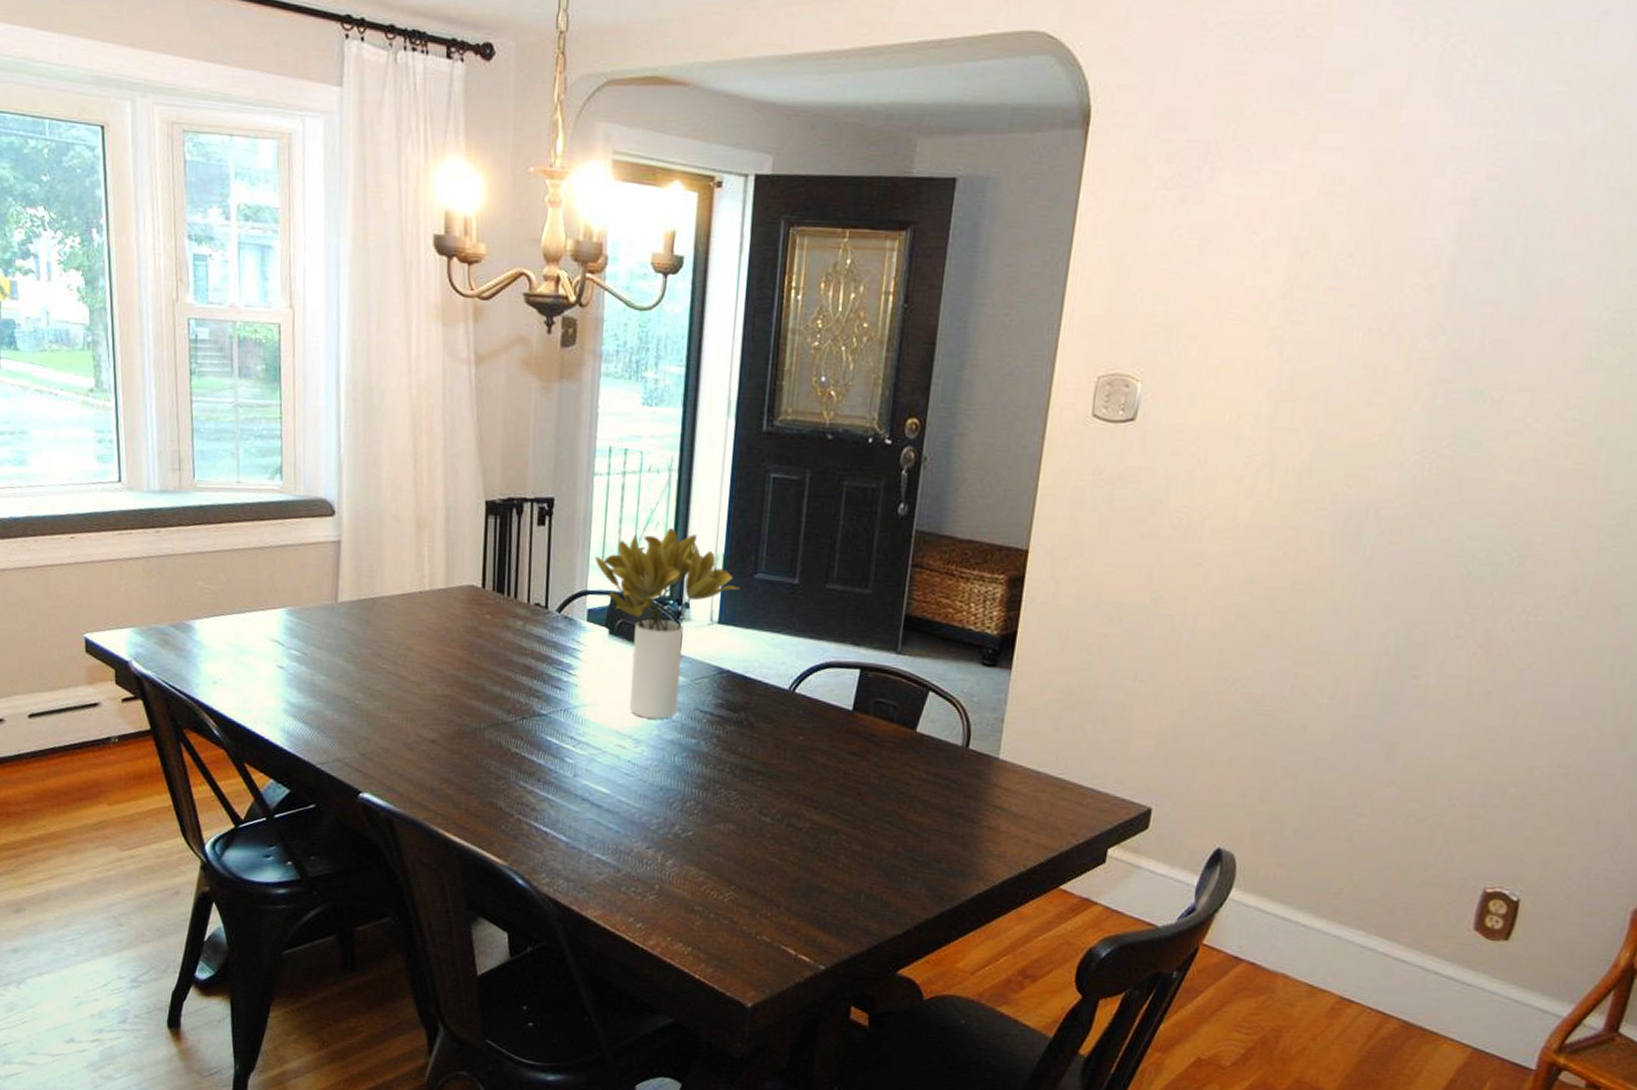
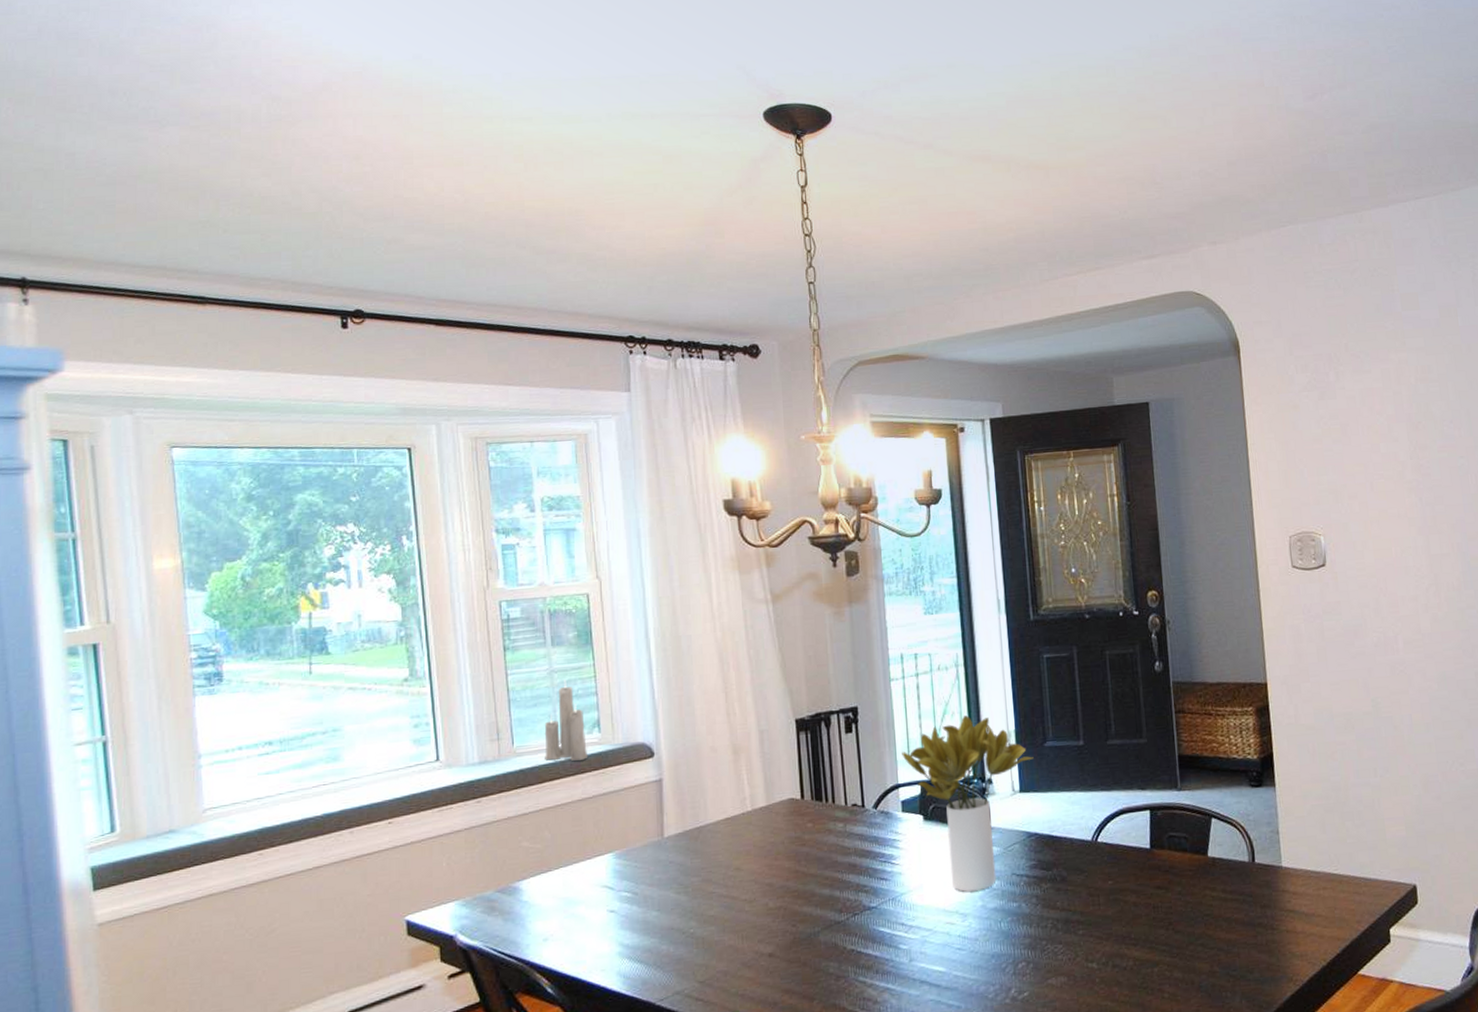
candle: none [225,416,269,507] -> present [544,679,589,761]

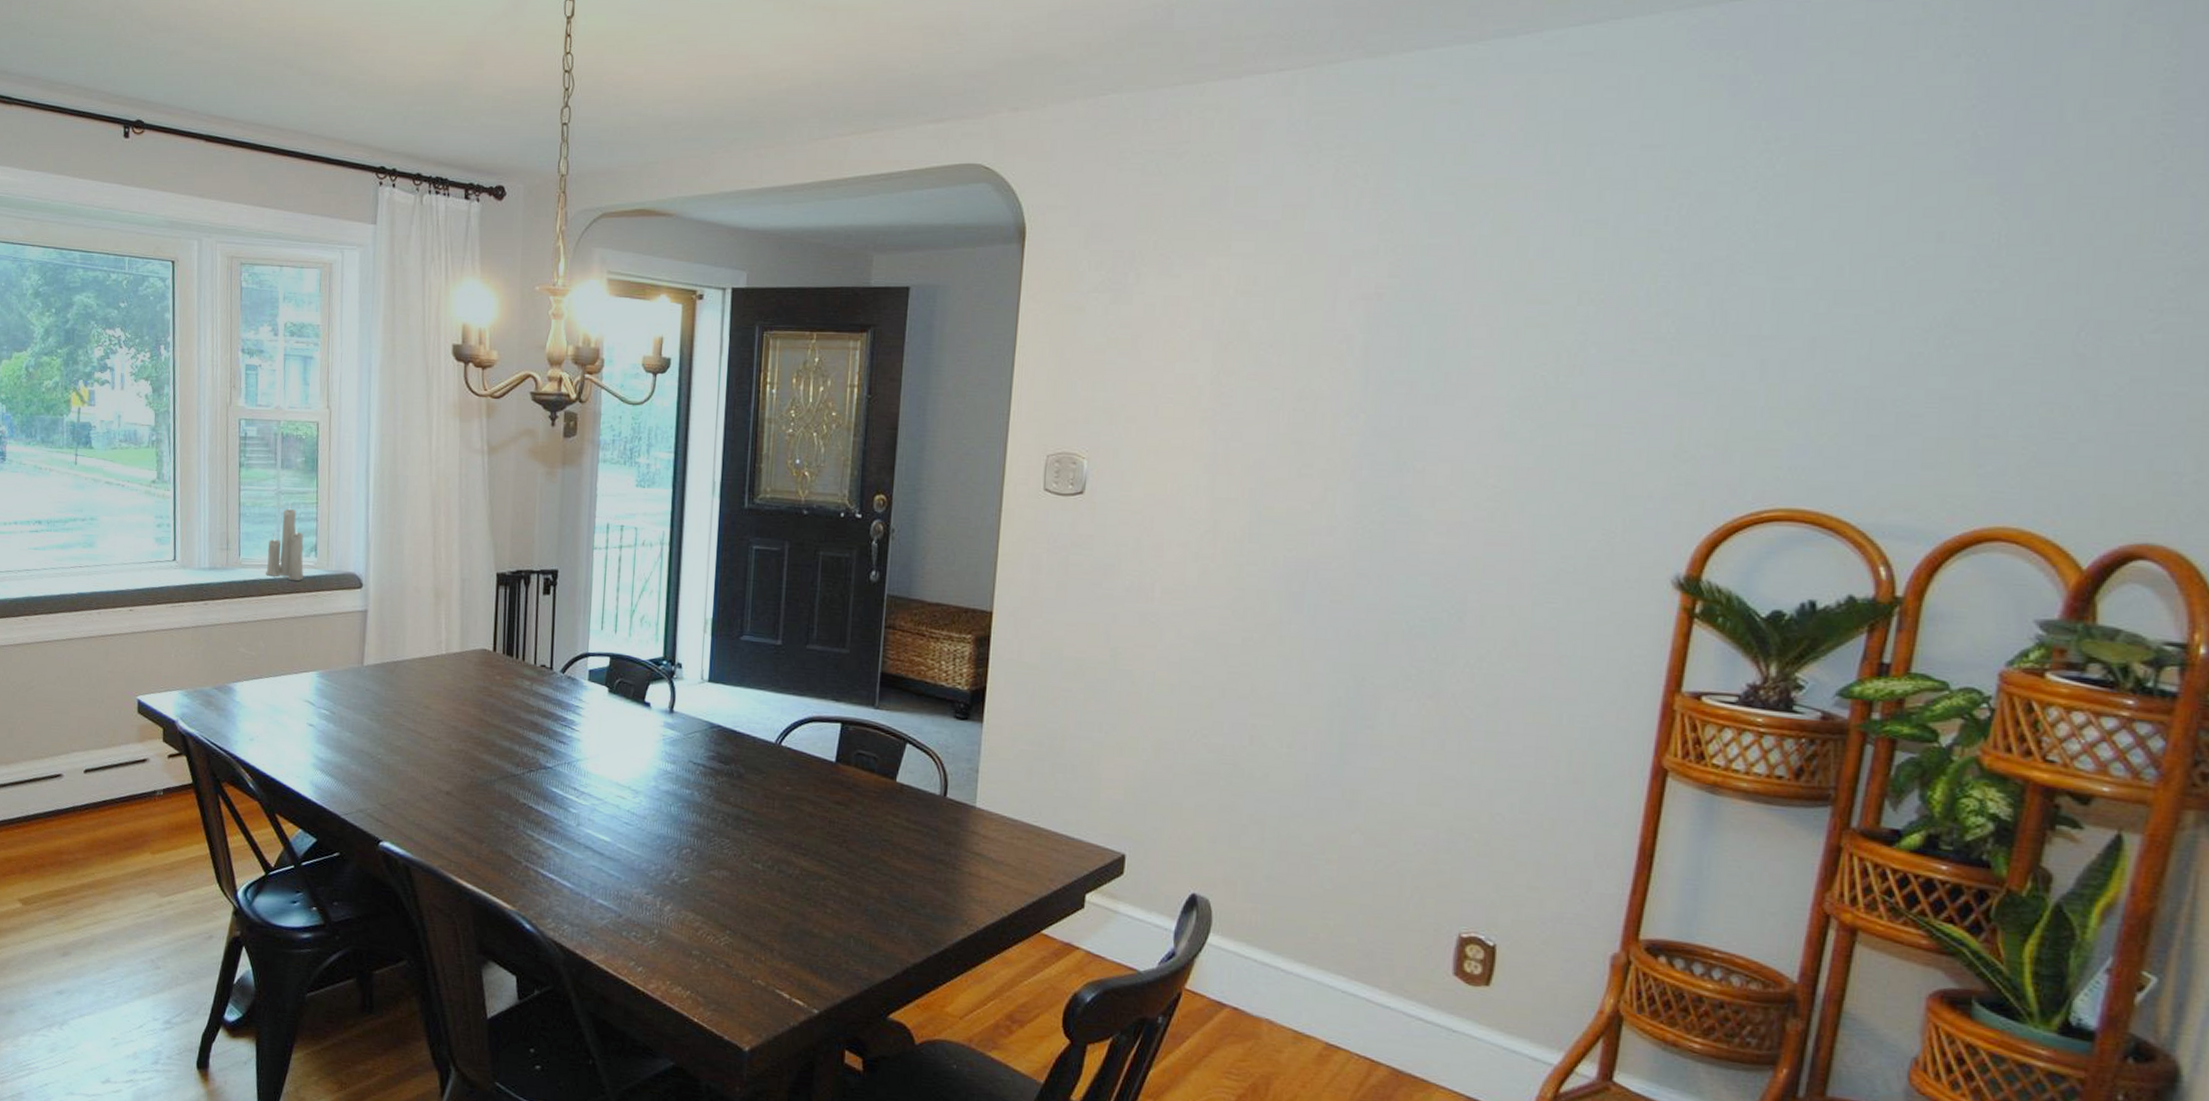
flower bouquet: present [902,715,1034,892] -> none [595,596,728,771]

